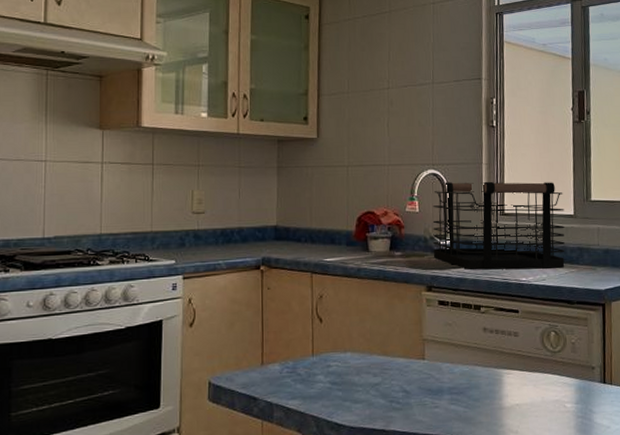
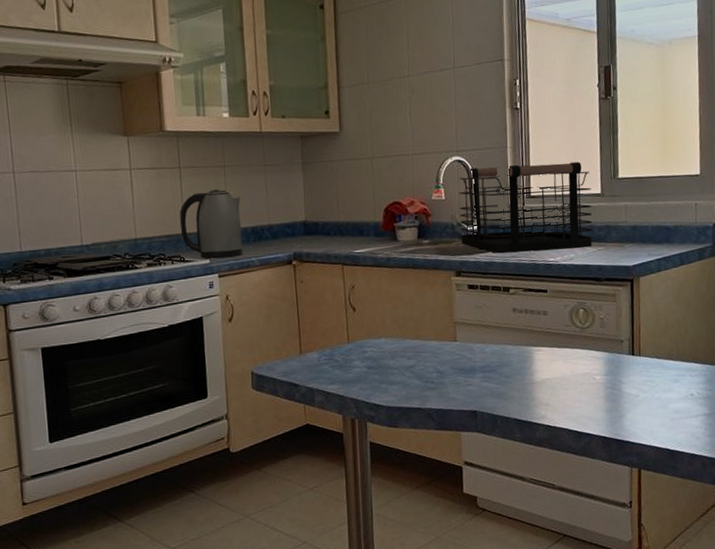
kettle: none [147,188,212,259] -> present [179,188,243,259]

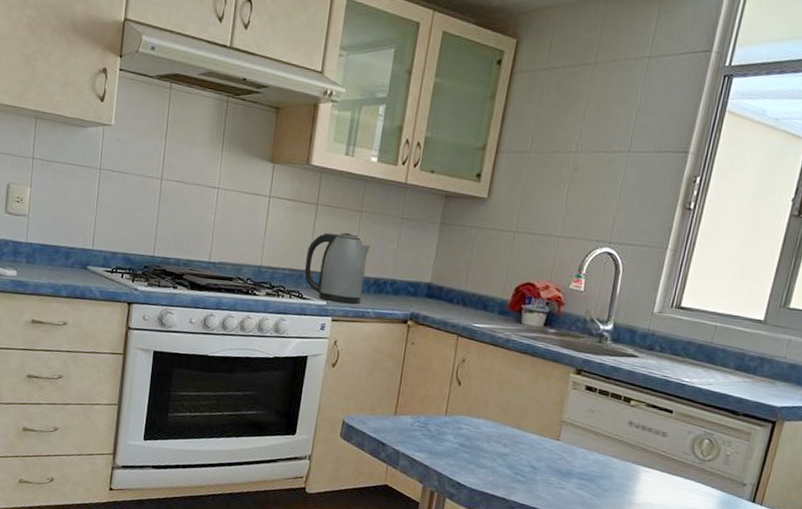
dish rack: present [459,161,593,253] -> none [589,263,757,375]

